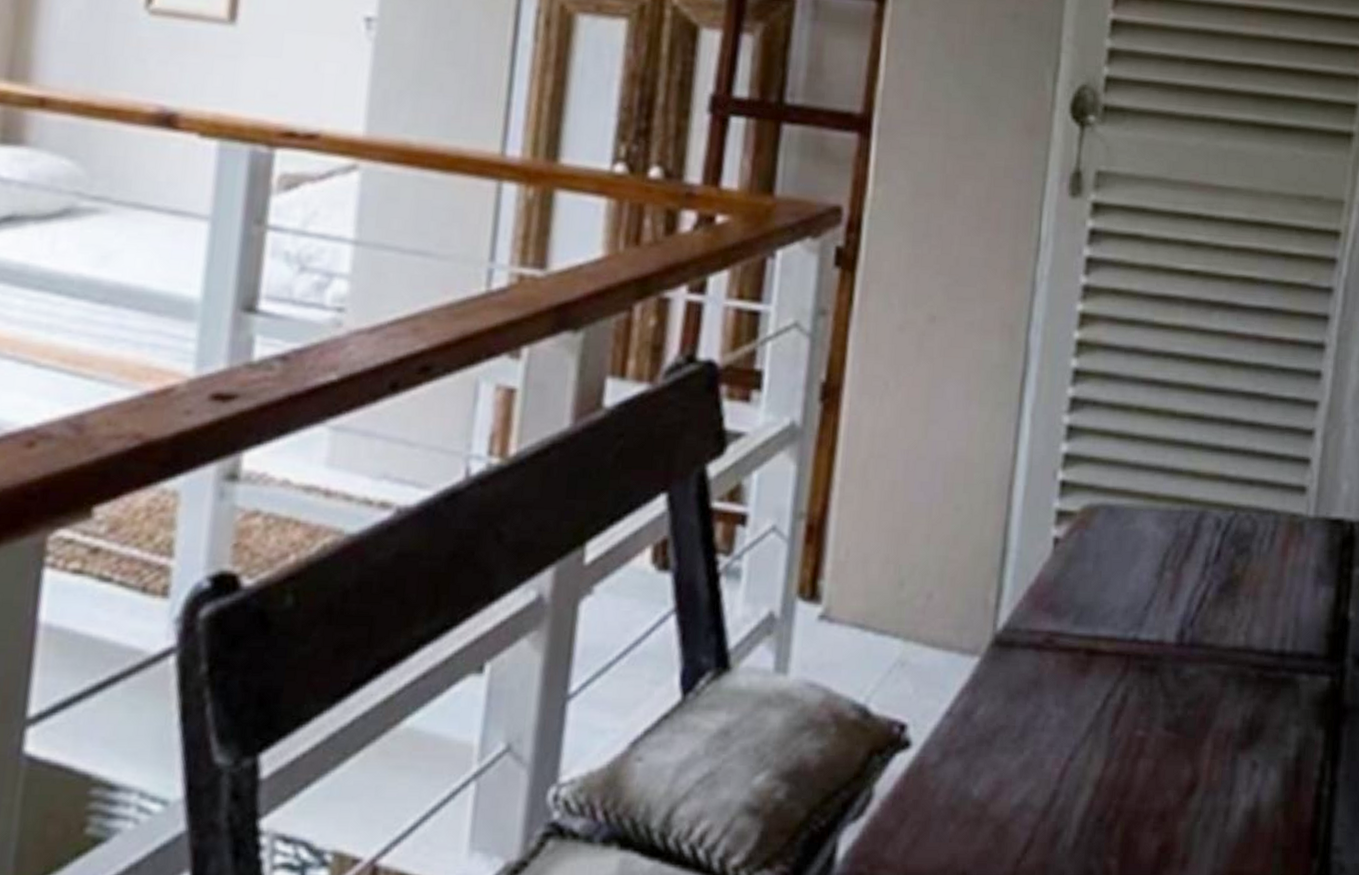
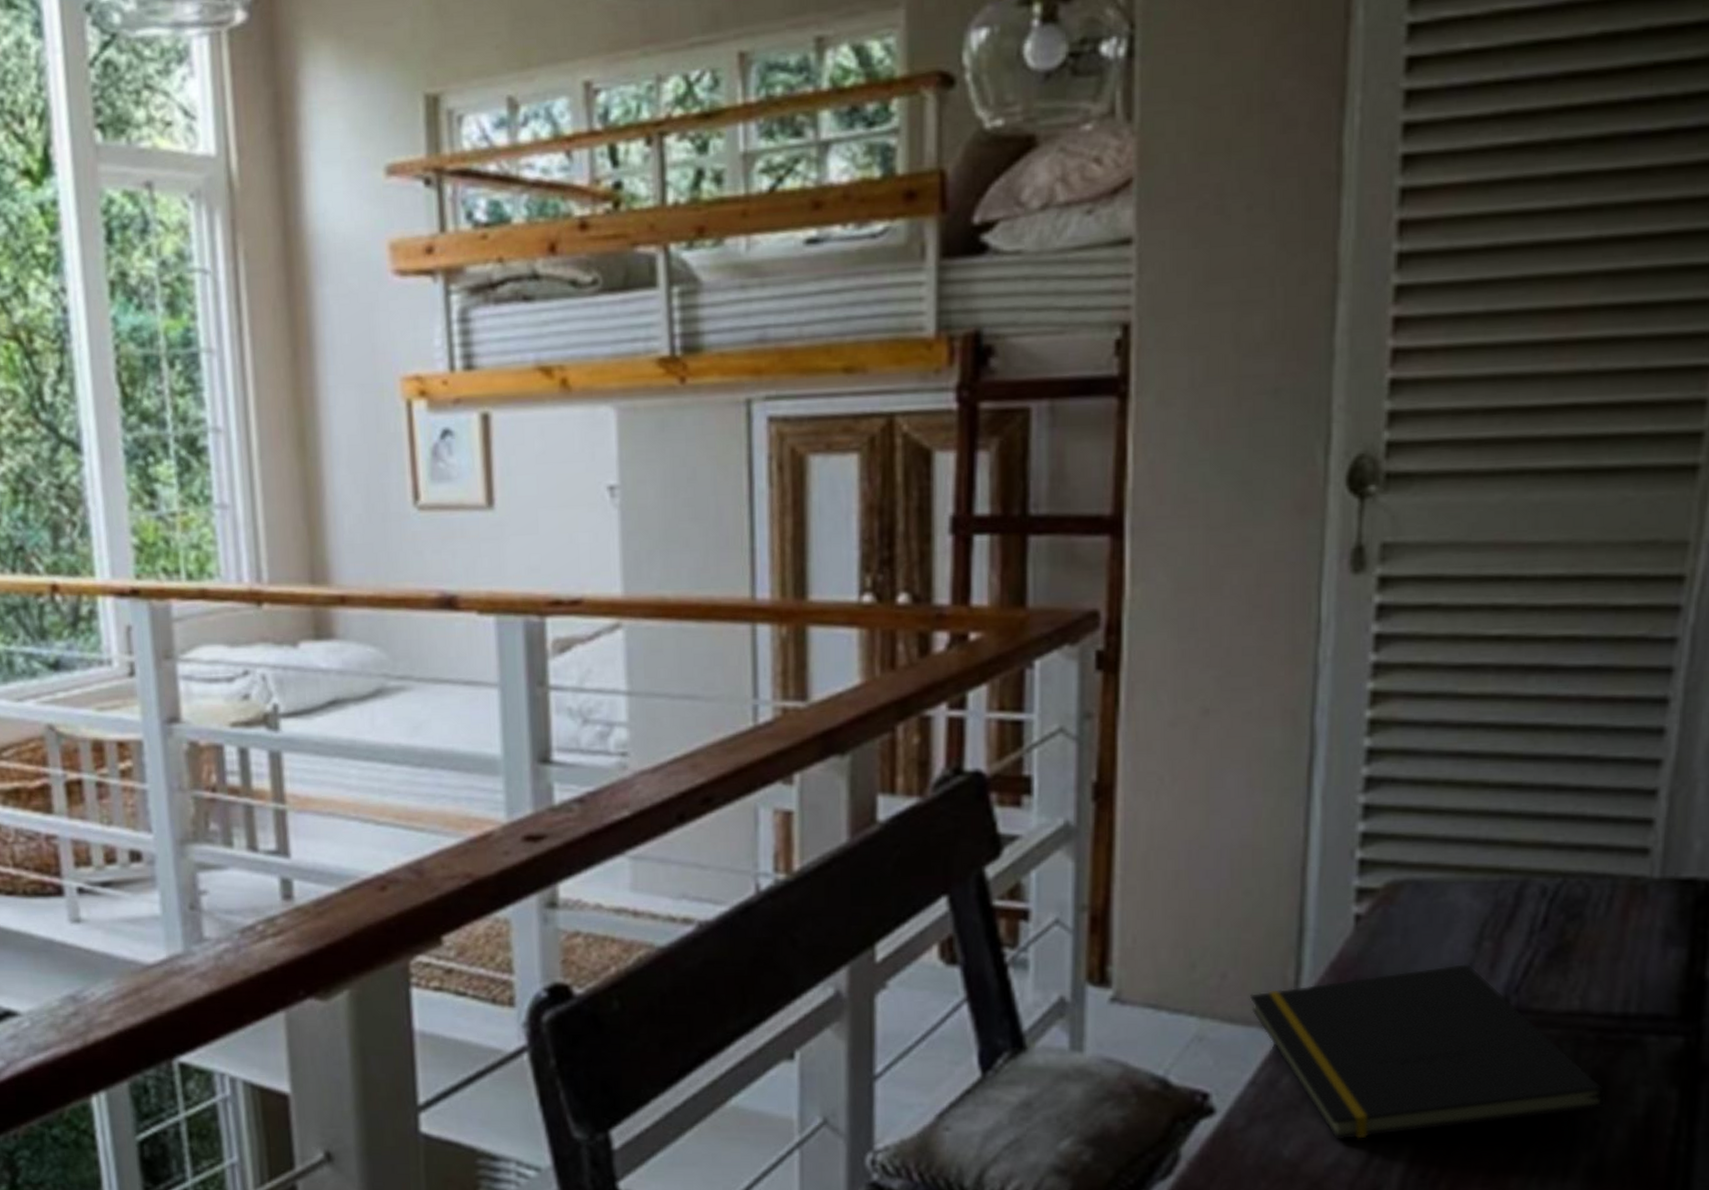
notepad: none [952,594,1265,779] -> present [1249,964,1607,1140]

